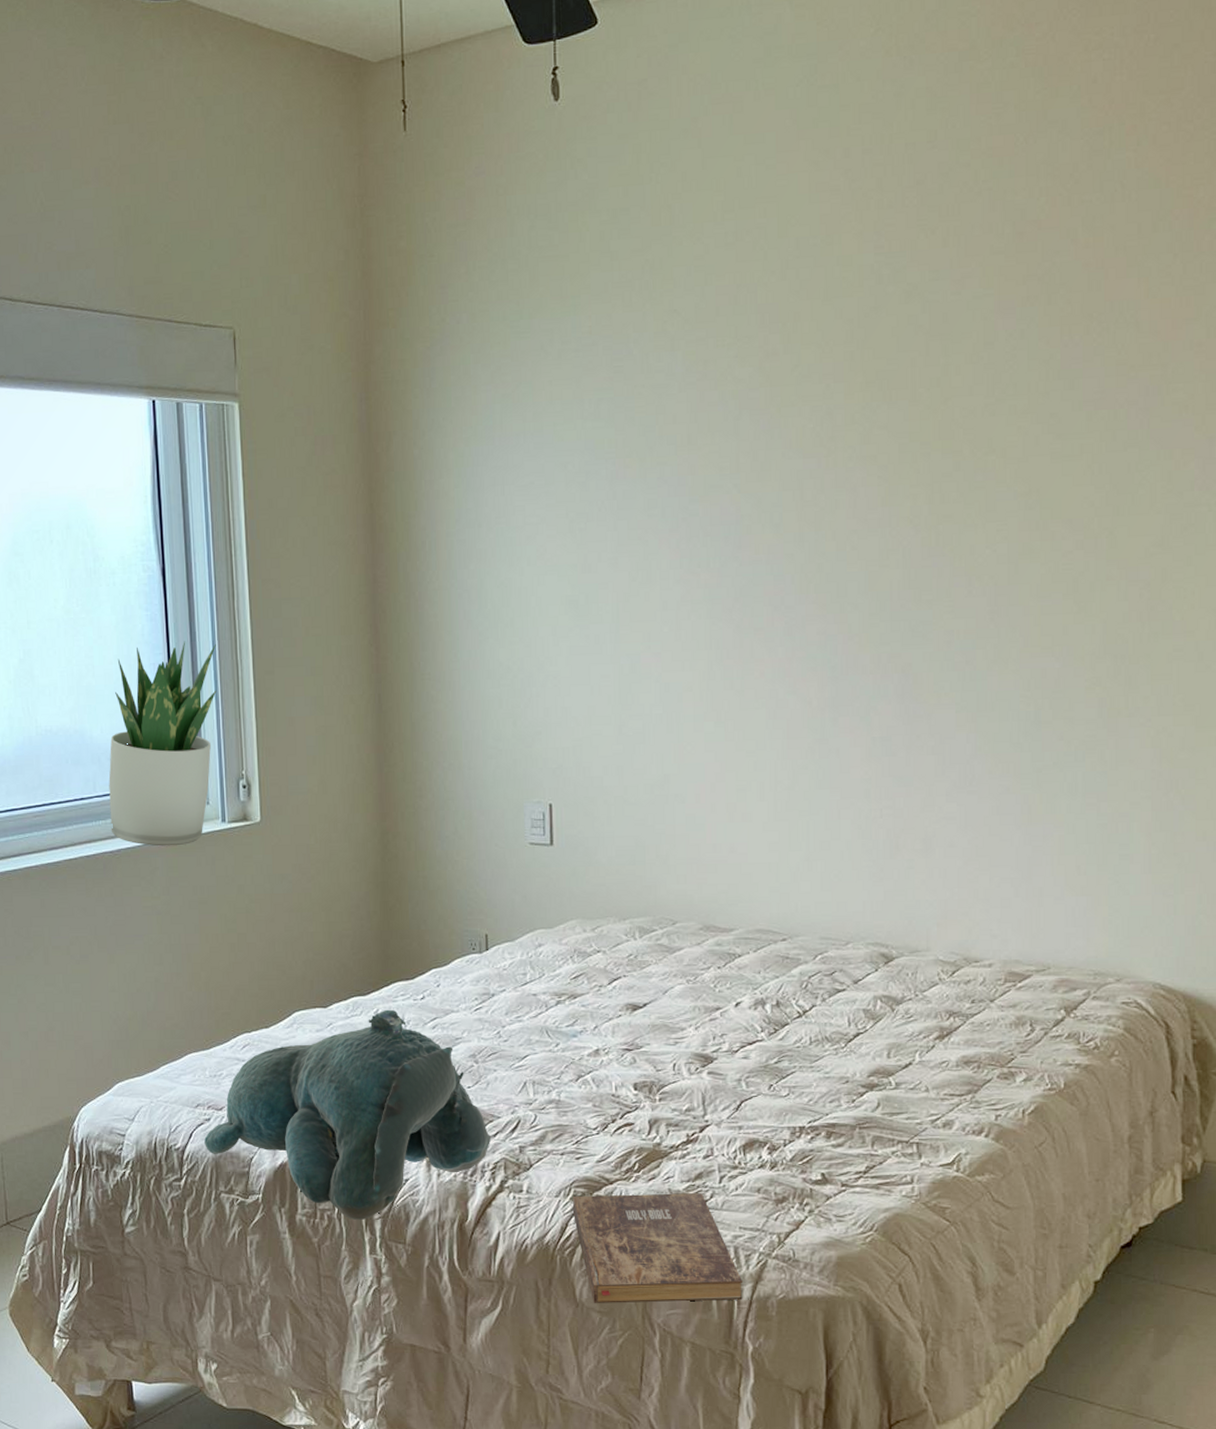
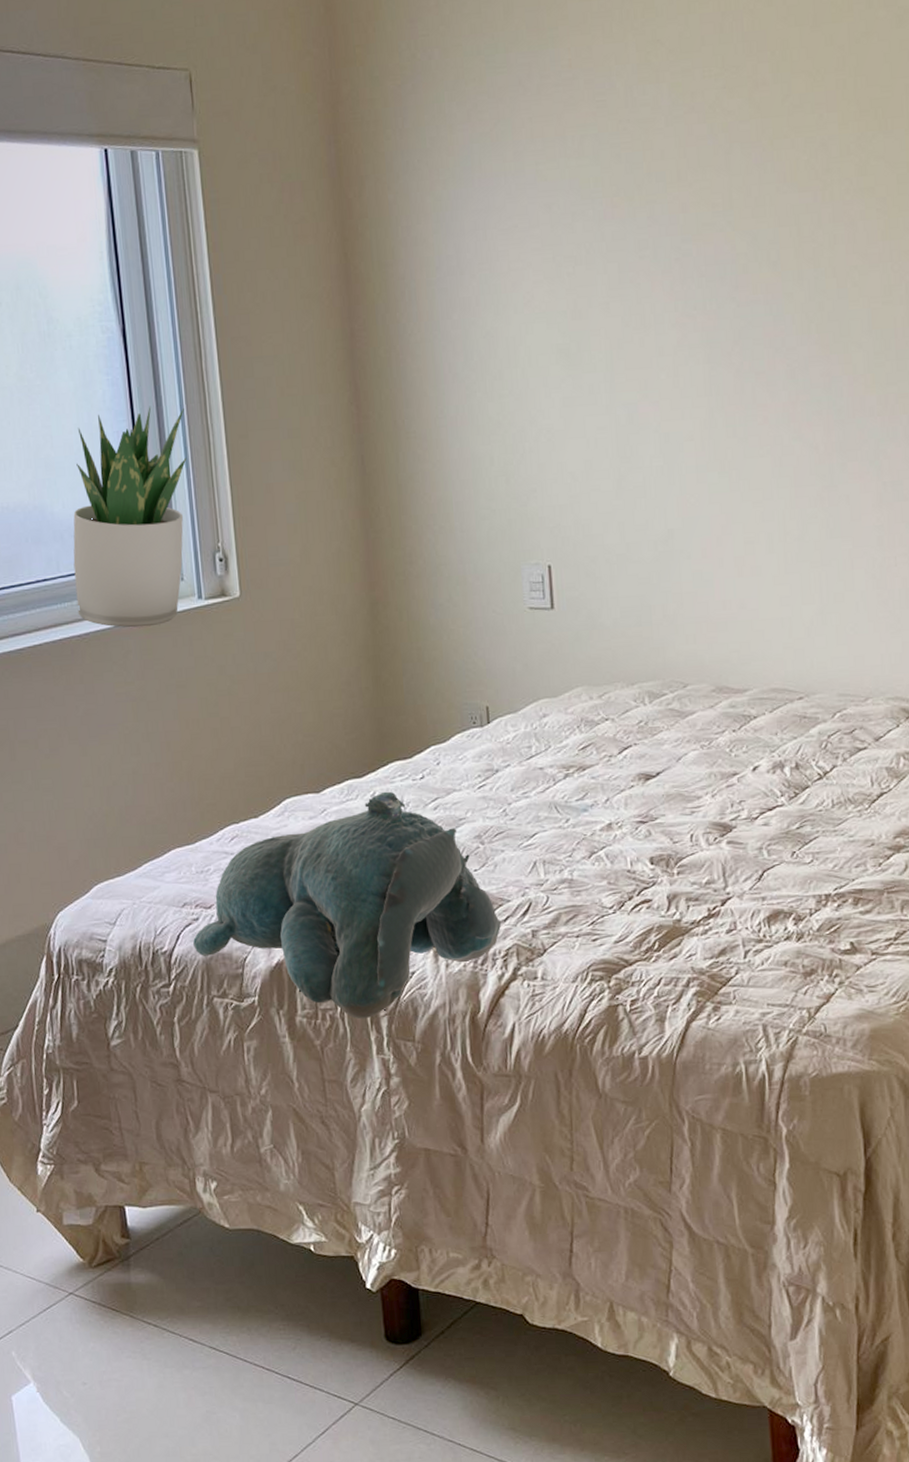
bible: present [572,1193,743,1303] -> none [590,970,774,1093]

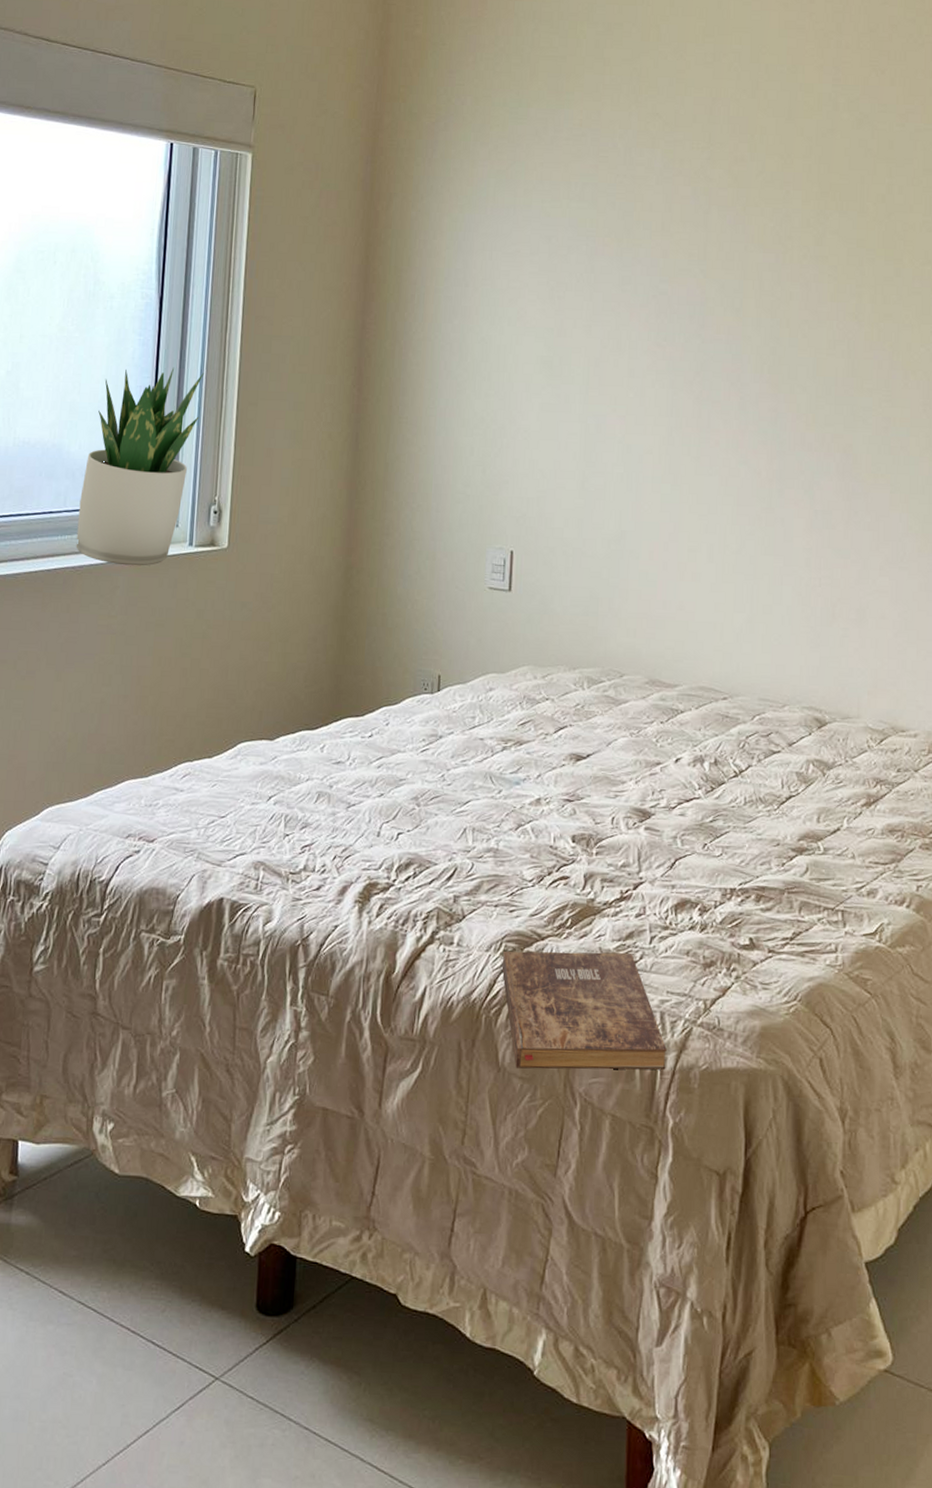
teddy bear: present [193,791,501,1020] -> none [130,745,426,969]
bible: none [590,970,774,1093] -> present [501,951,667,1070]

